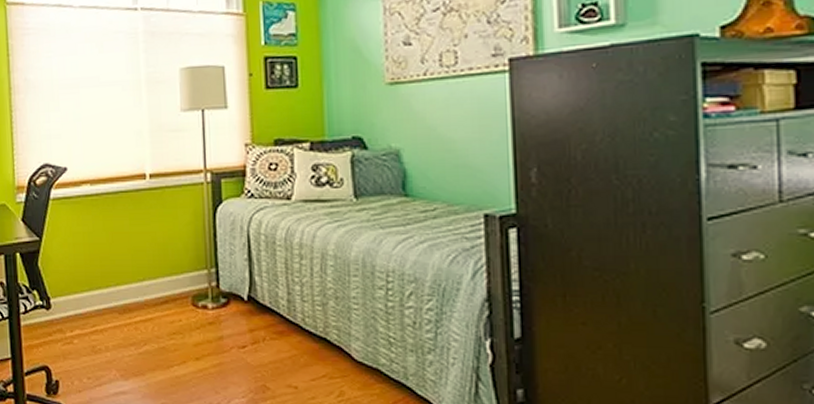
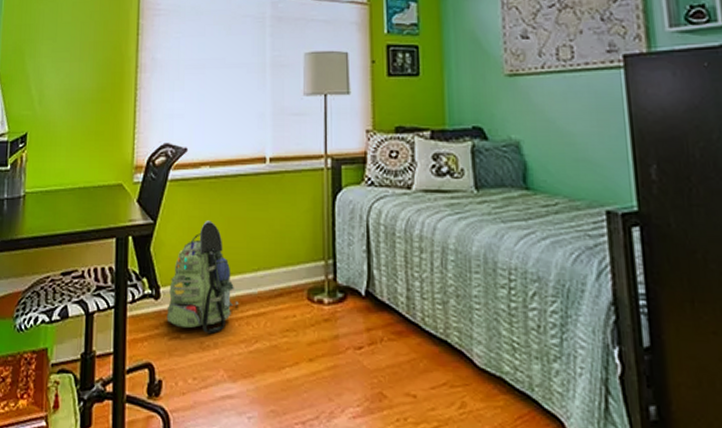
backpack: none [58,236,127,338] -> present [166,220,239,334]

